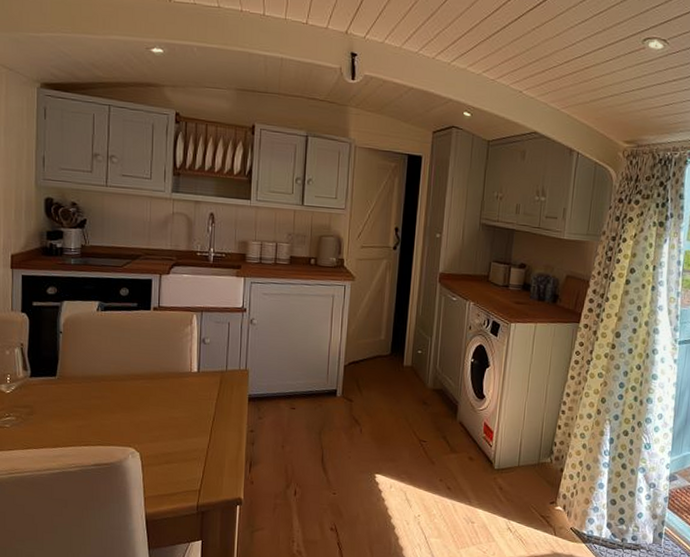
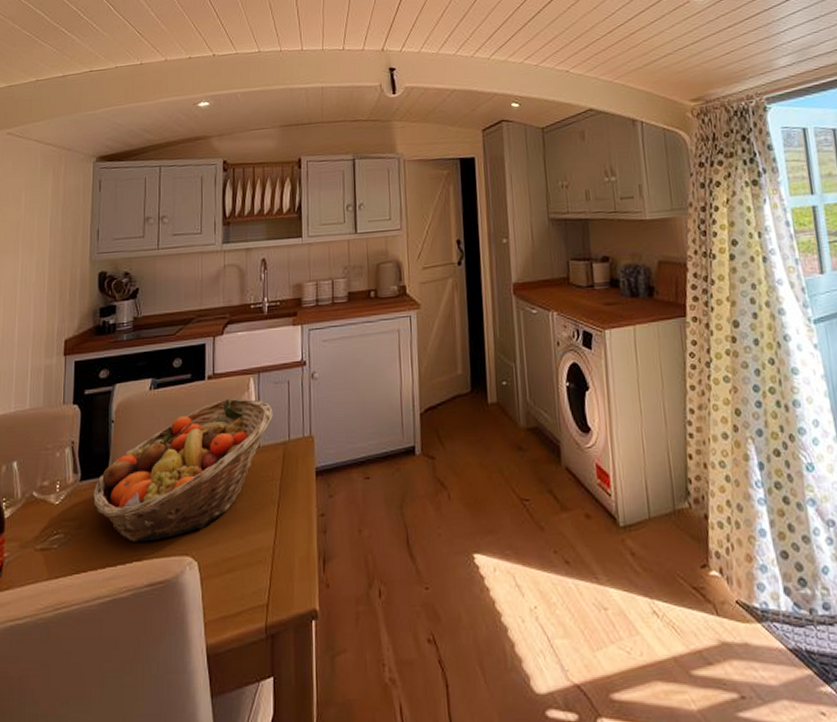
fruit basket: none [43,328,213,433] -> present [93,397,273,542]

